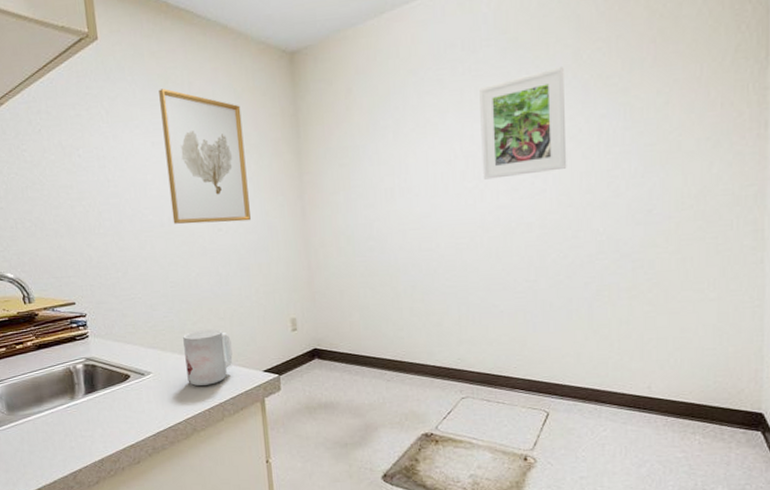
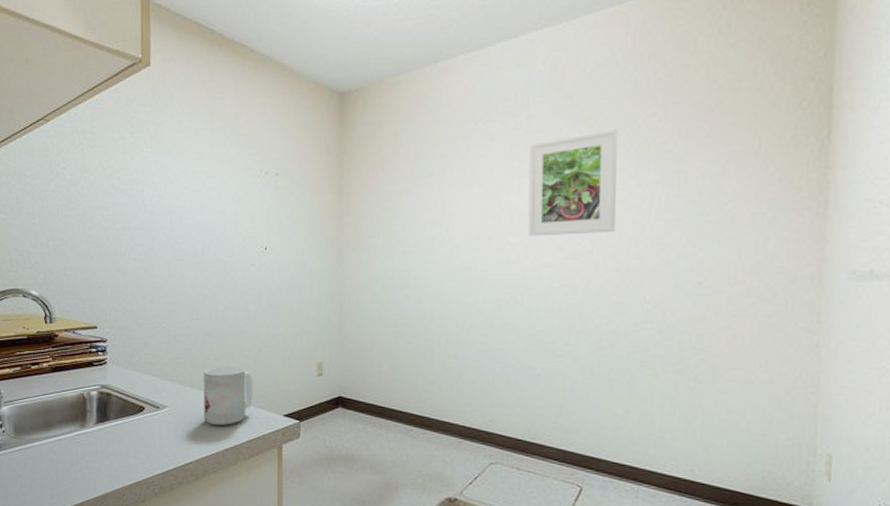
wall art: present [159,88,251,224] -> none [205,119,286,258]

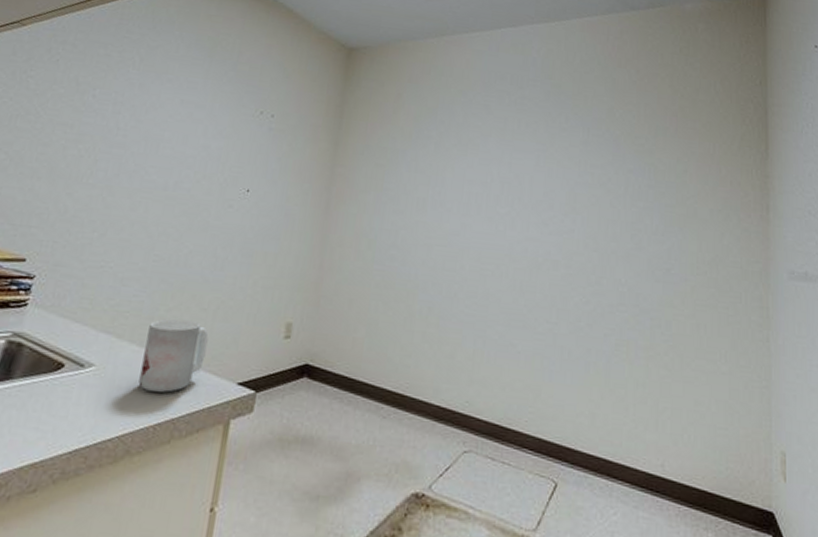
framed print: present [527,129,618,236] -> none [515,118,599,213]

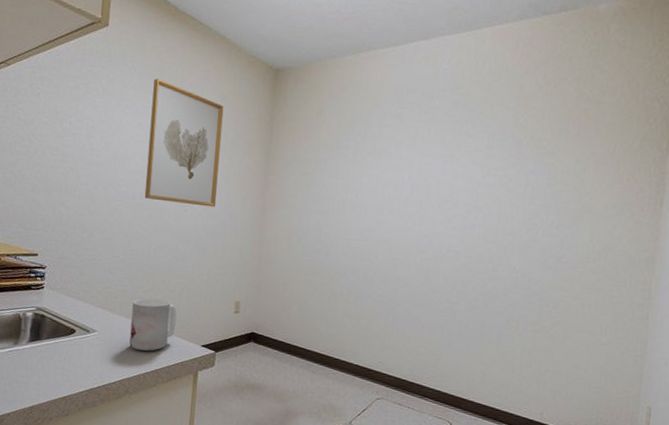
wall art: none [179,50,287,203] -> present [144,79,224,207]

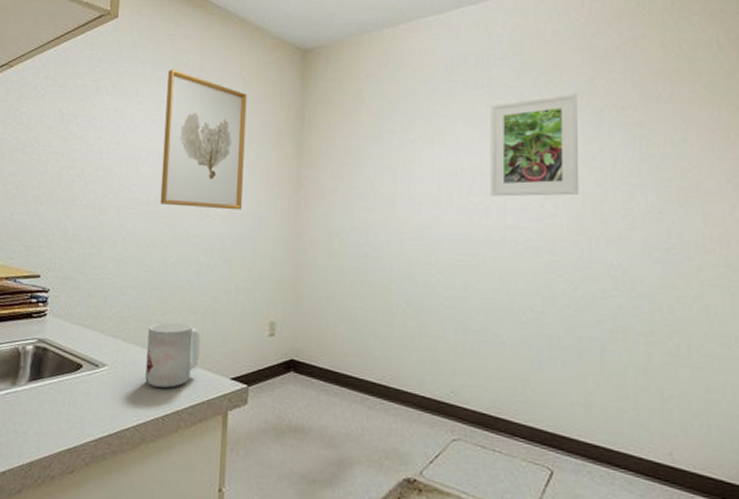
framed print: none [424,124,504,211] -> present [490,93,579,197]

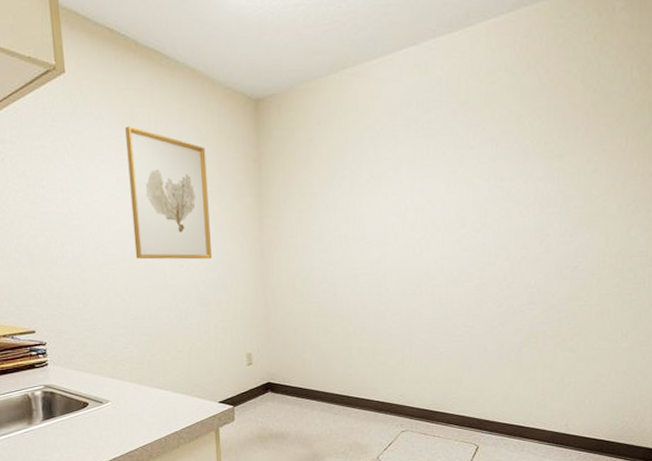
mug: present [145,322,201,388] -> none [142,360,190,415]
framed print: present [490,93,579,197] -> none [430,131,507,231]

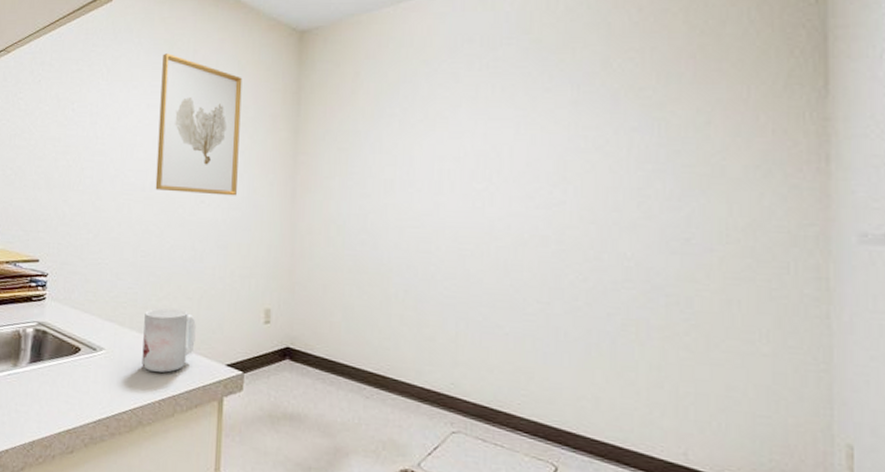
mug: none [142,360,190,415] -> present [142,307,196,373]

